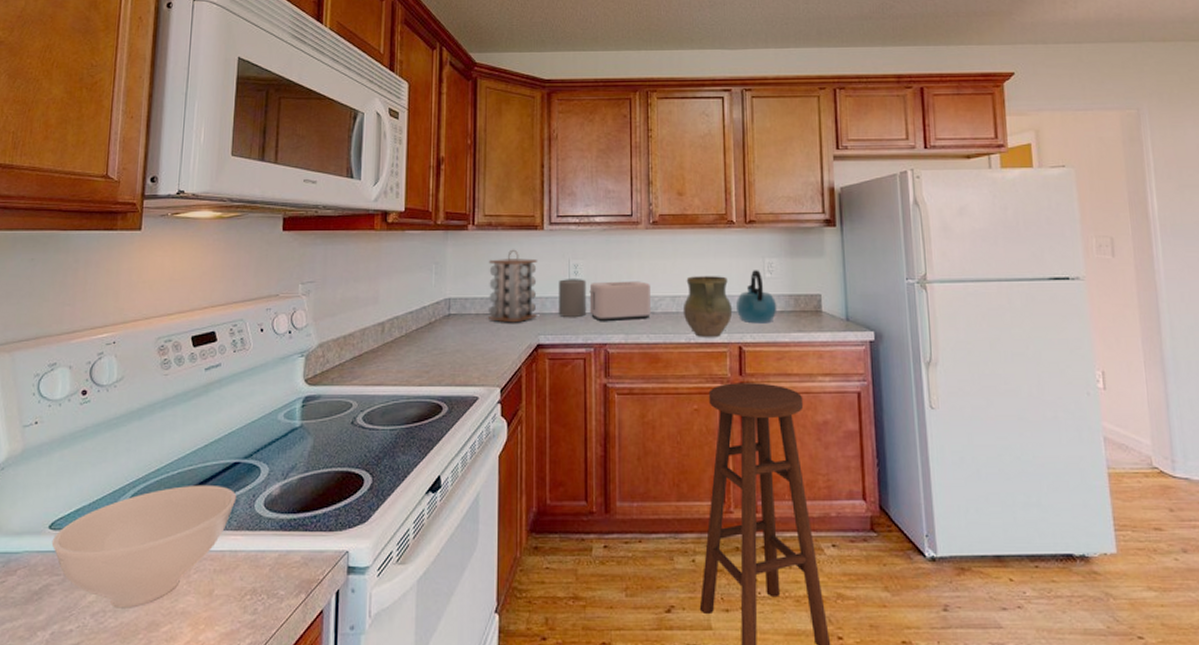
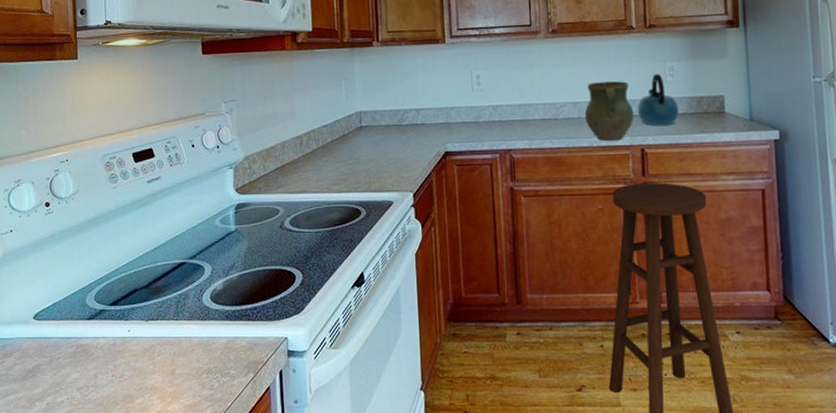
bowl: present [51,484,237,608] -> none [37,281,187,384]
spice rack: present [487,249,537,323] -> none [395,63,443,133]
pen holder: present [559,279,587,317] -> none [463,89,491,126]
toaster: present [589,281,651,322] -> none [492,89,553,129]

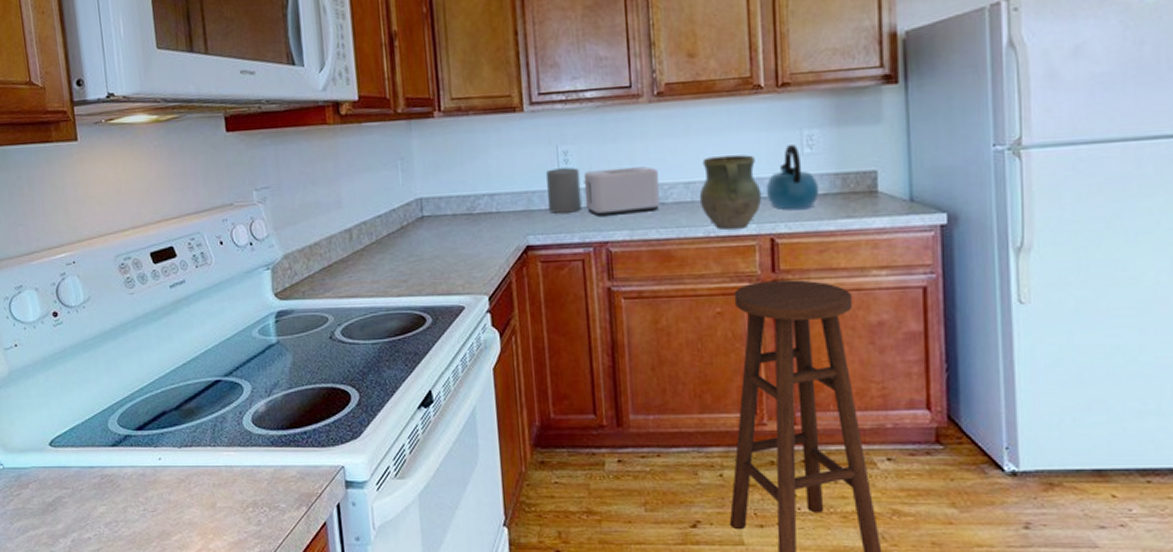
pen holder: none [463,89,491,126] -> present [546,167,582,213]
toaster: none [492,89,553,129] -> present [583,166,660,217]

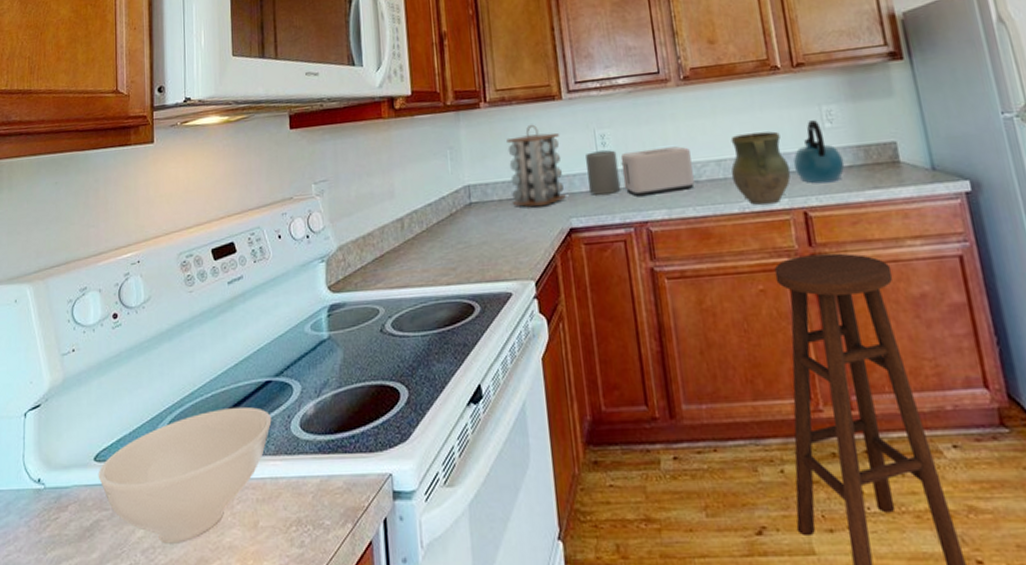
bowl: none [54,402,224,519] -> present [98,406,272,544]
spice rack: none [462,137,524,224] -> present [507,124,566,208]

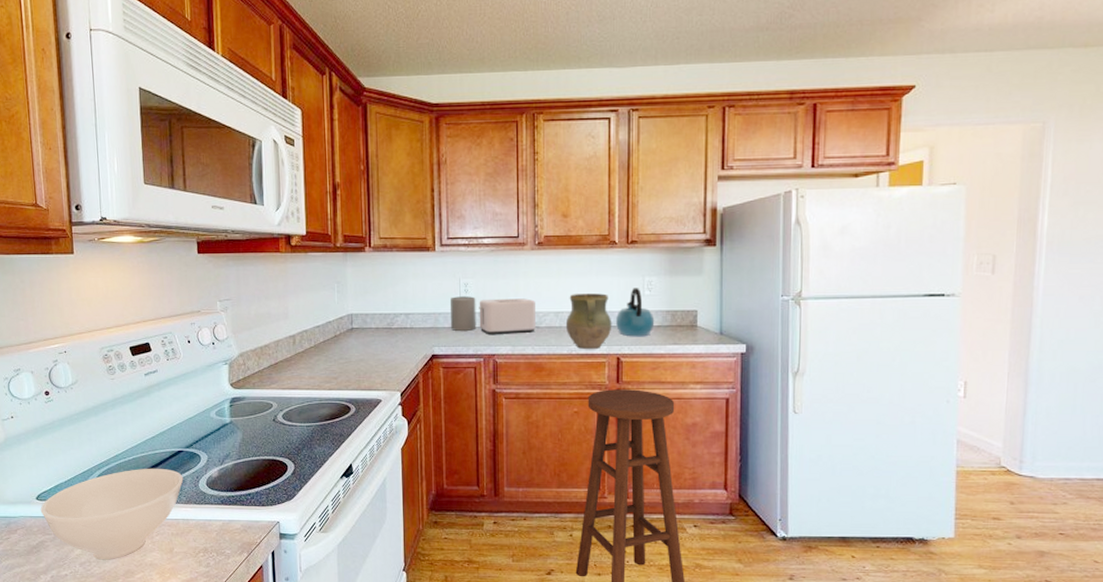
spice rack: present [507,124,566,208] -> none [386,269,431,336]

